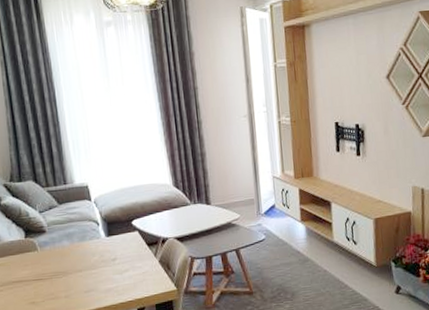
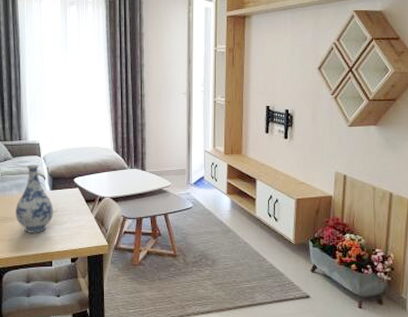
vase: none [68,209,113,287] -> present [15,164,54,233]

